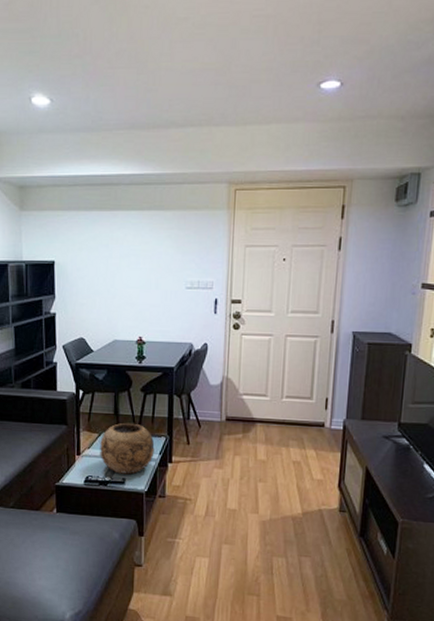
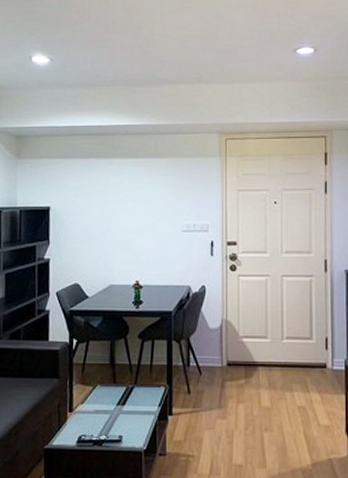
decorative bowl: present [100,422,155,475] -> none [94,372,154,431]

